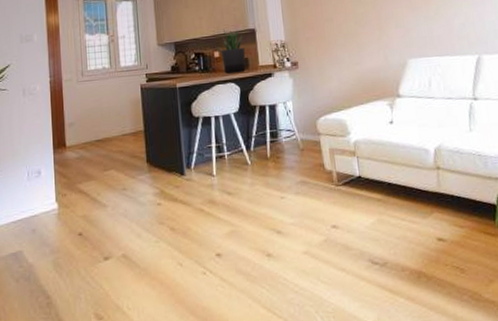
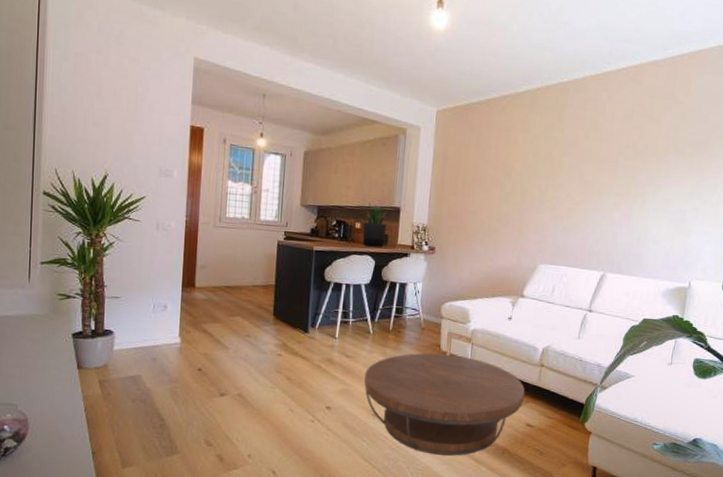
coffee table: none [250,172,428,291] -> present [364,353,525,456]

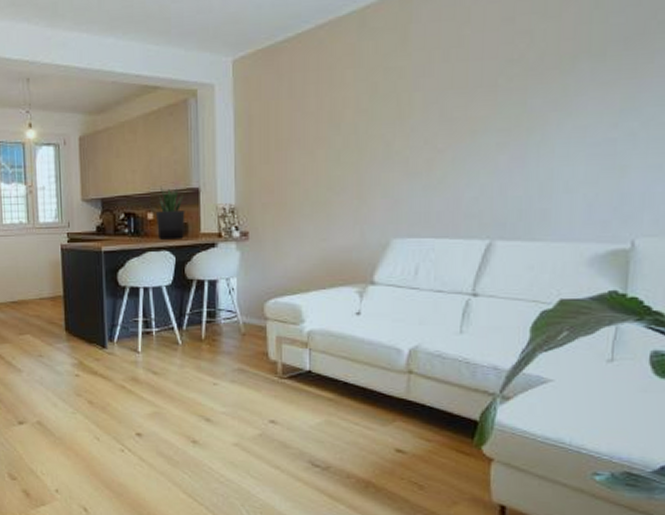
coffee table: present [364,353,525,456] -> none [178,364,390,491]

